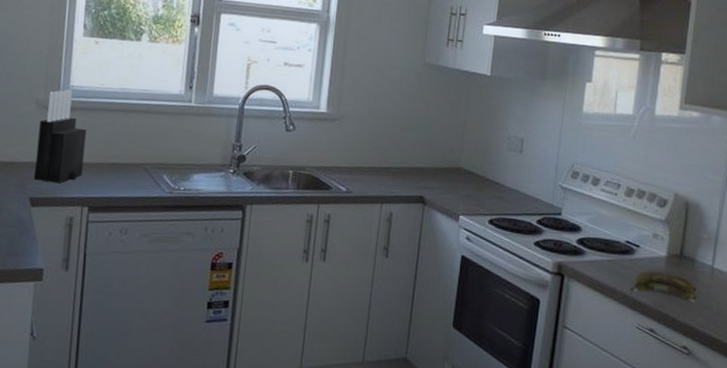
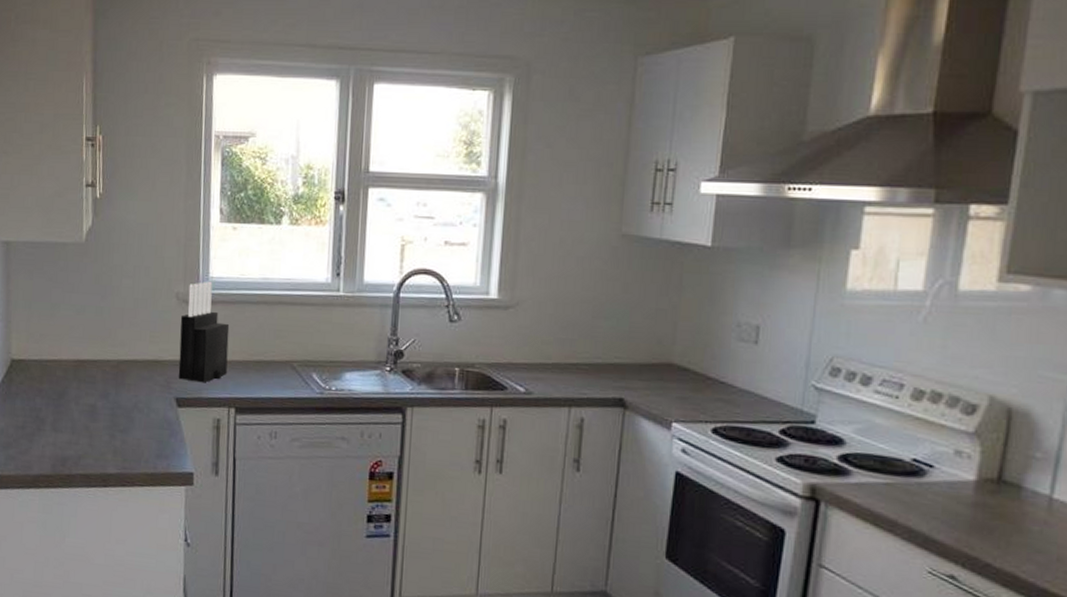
banana: present [629,269,697,301] -> none [917,497,1025,541]

